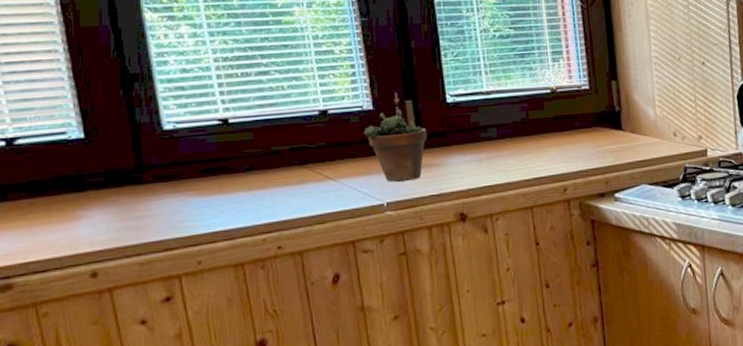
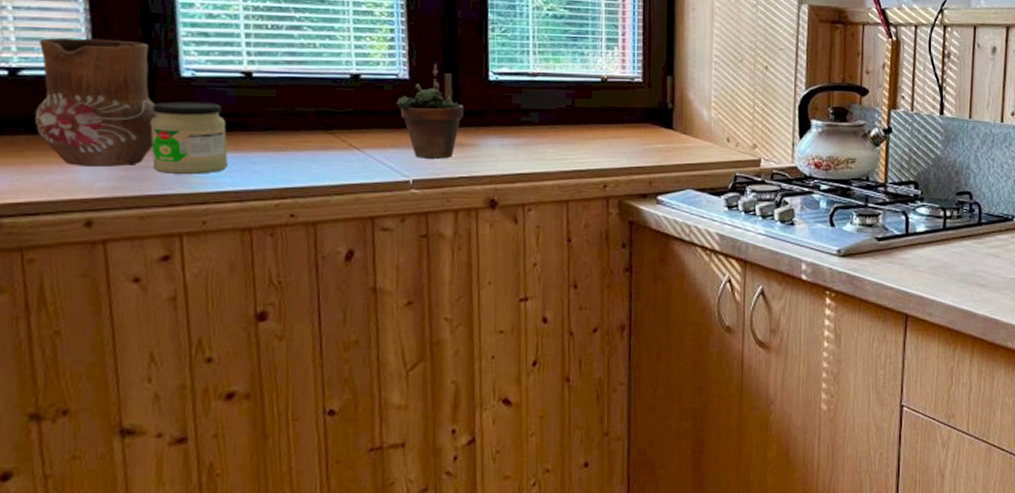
ceramic pitcher: none [31,101,146,223] -> present [35,37,157,168]
jar: none [139,150,215,221] -> present [150,101,228,174]

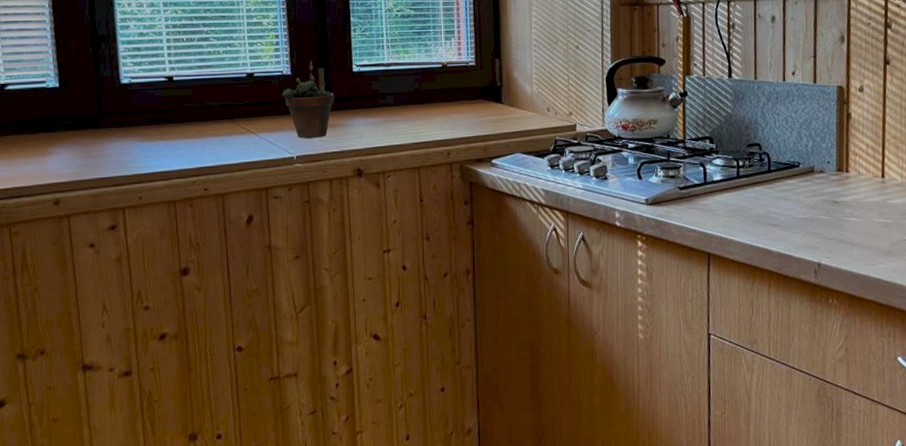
ceramic pitcher: present [35,37,157,168] -> none [18,57,105,159]
jar: present [150,101,228,174] -> none [99,102,157,160]

